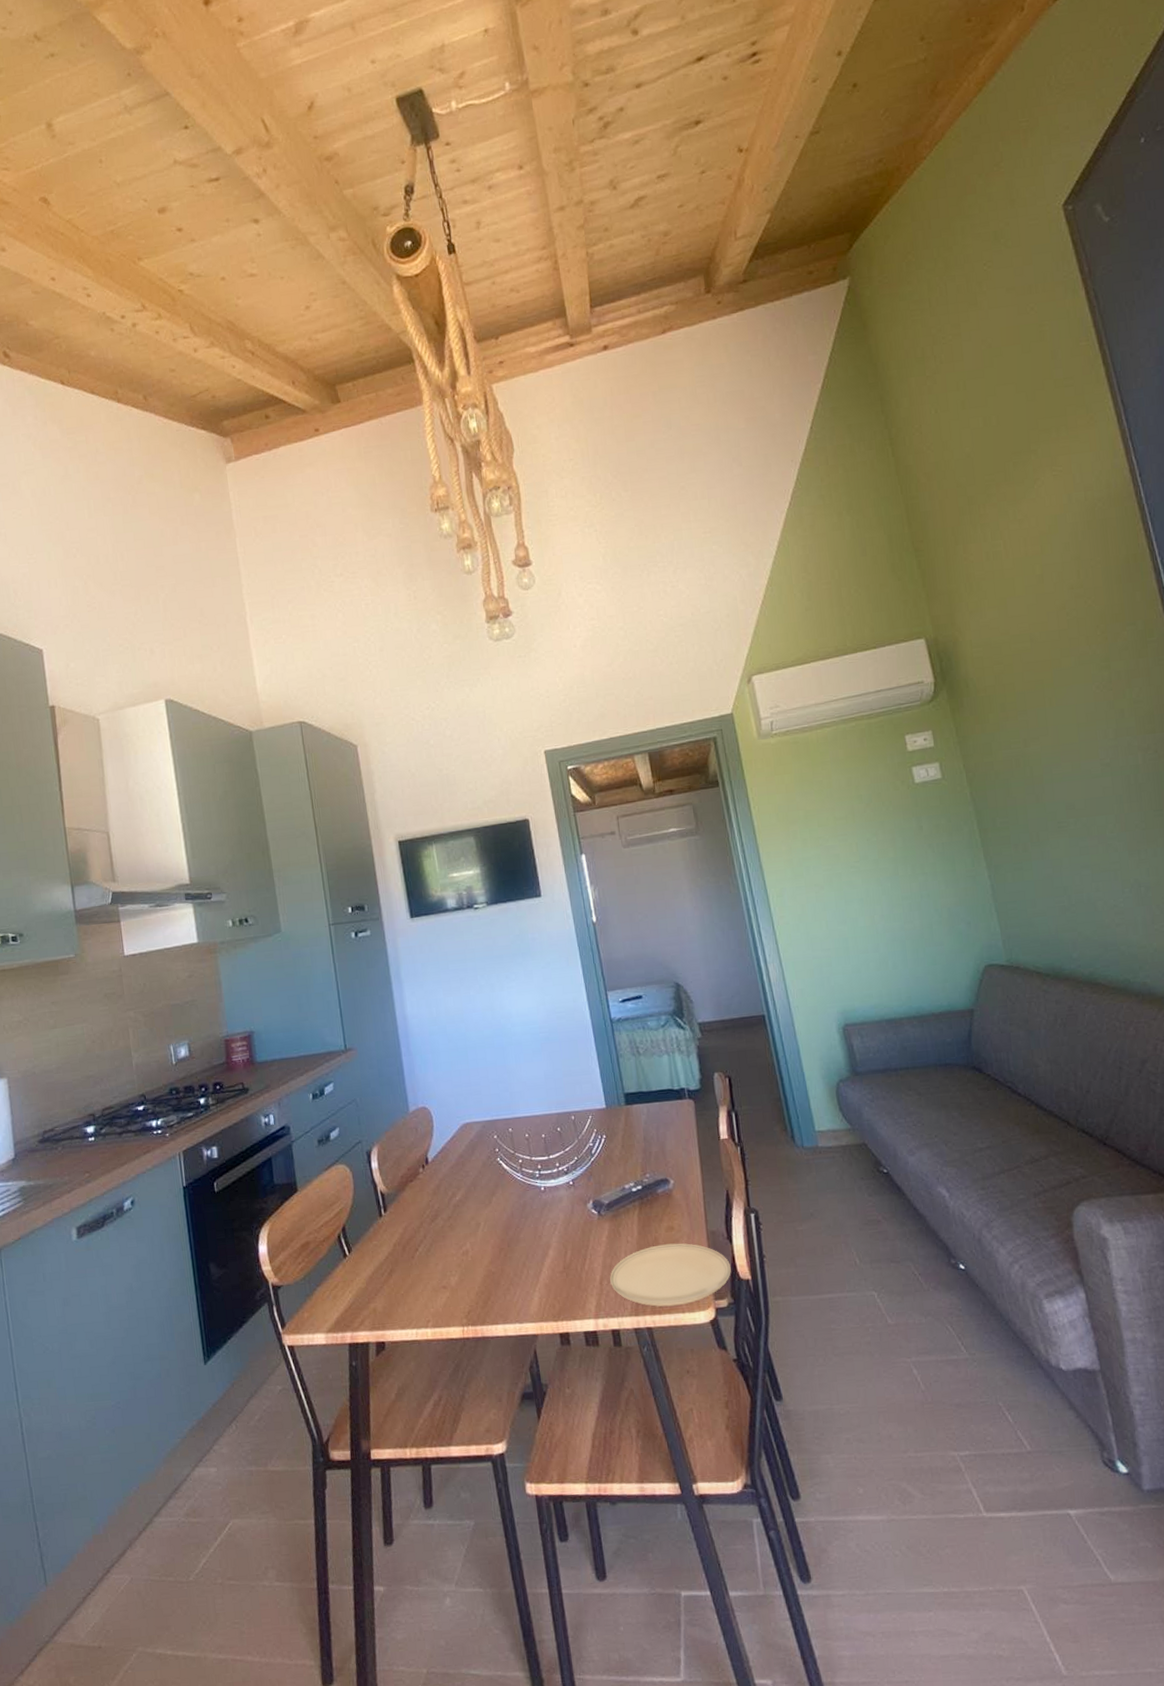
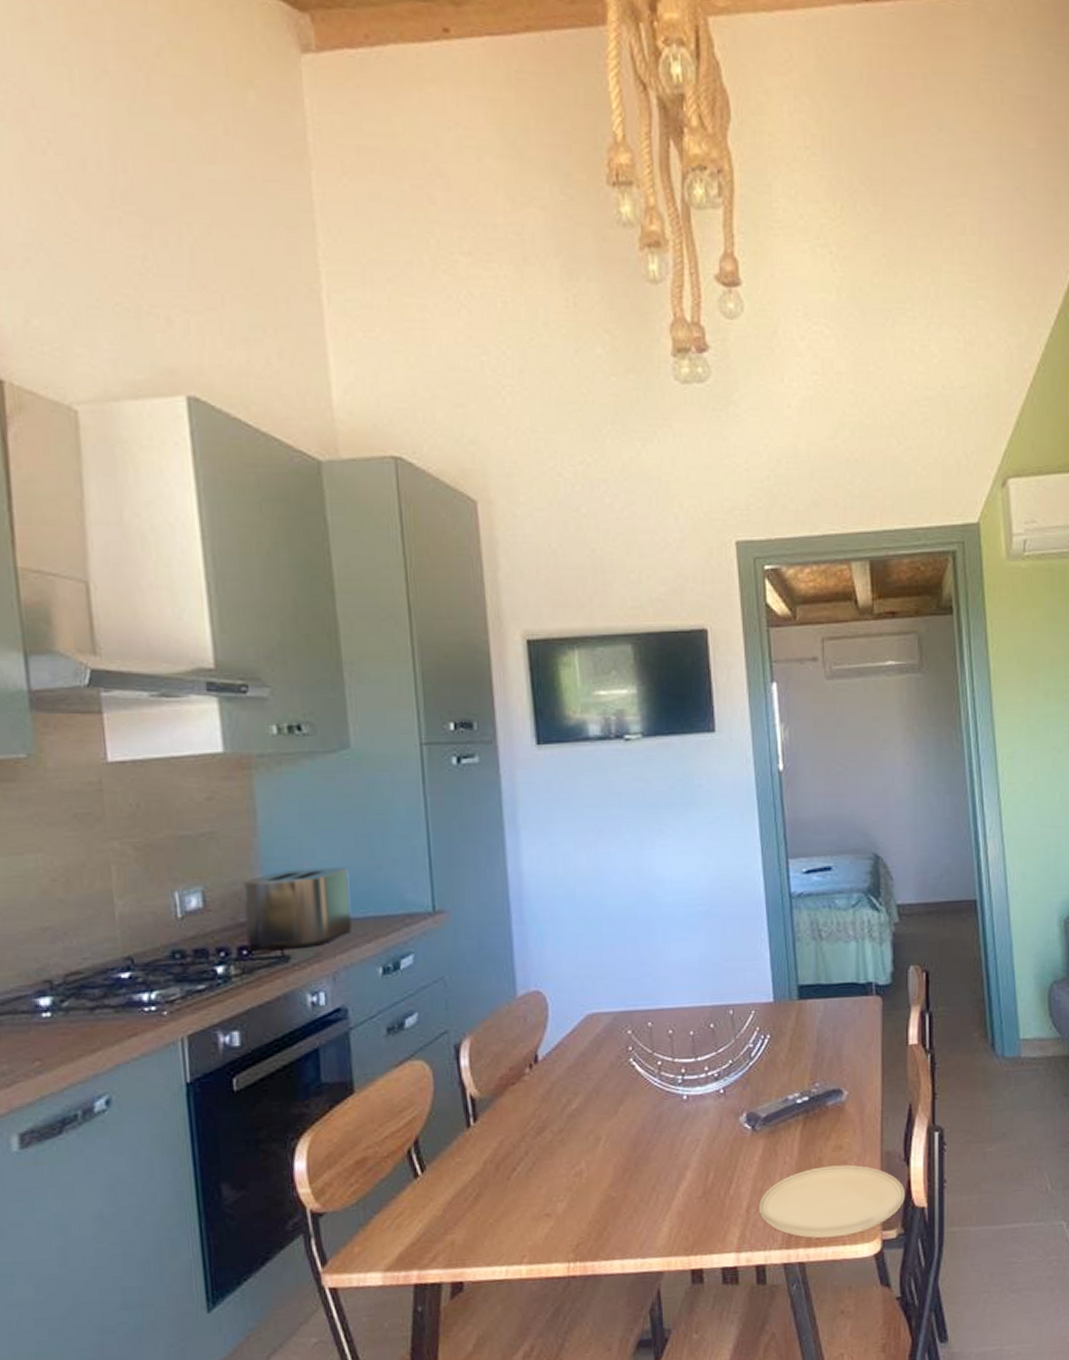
toaster: none [214,1020,290,1086] -> present [242,867,352,950]

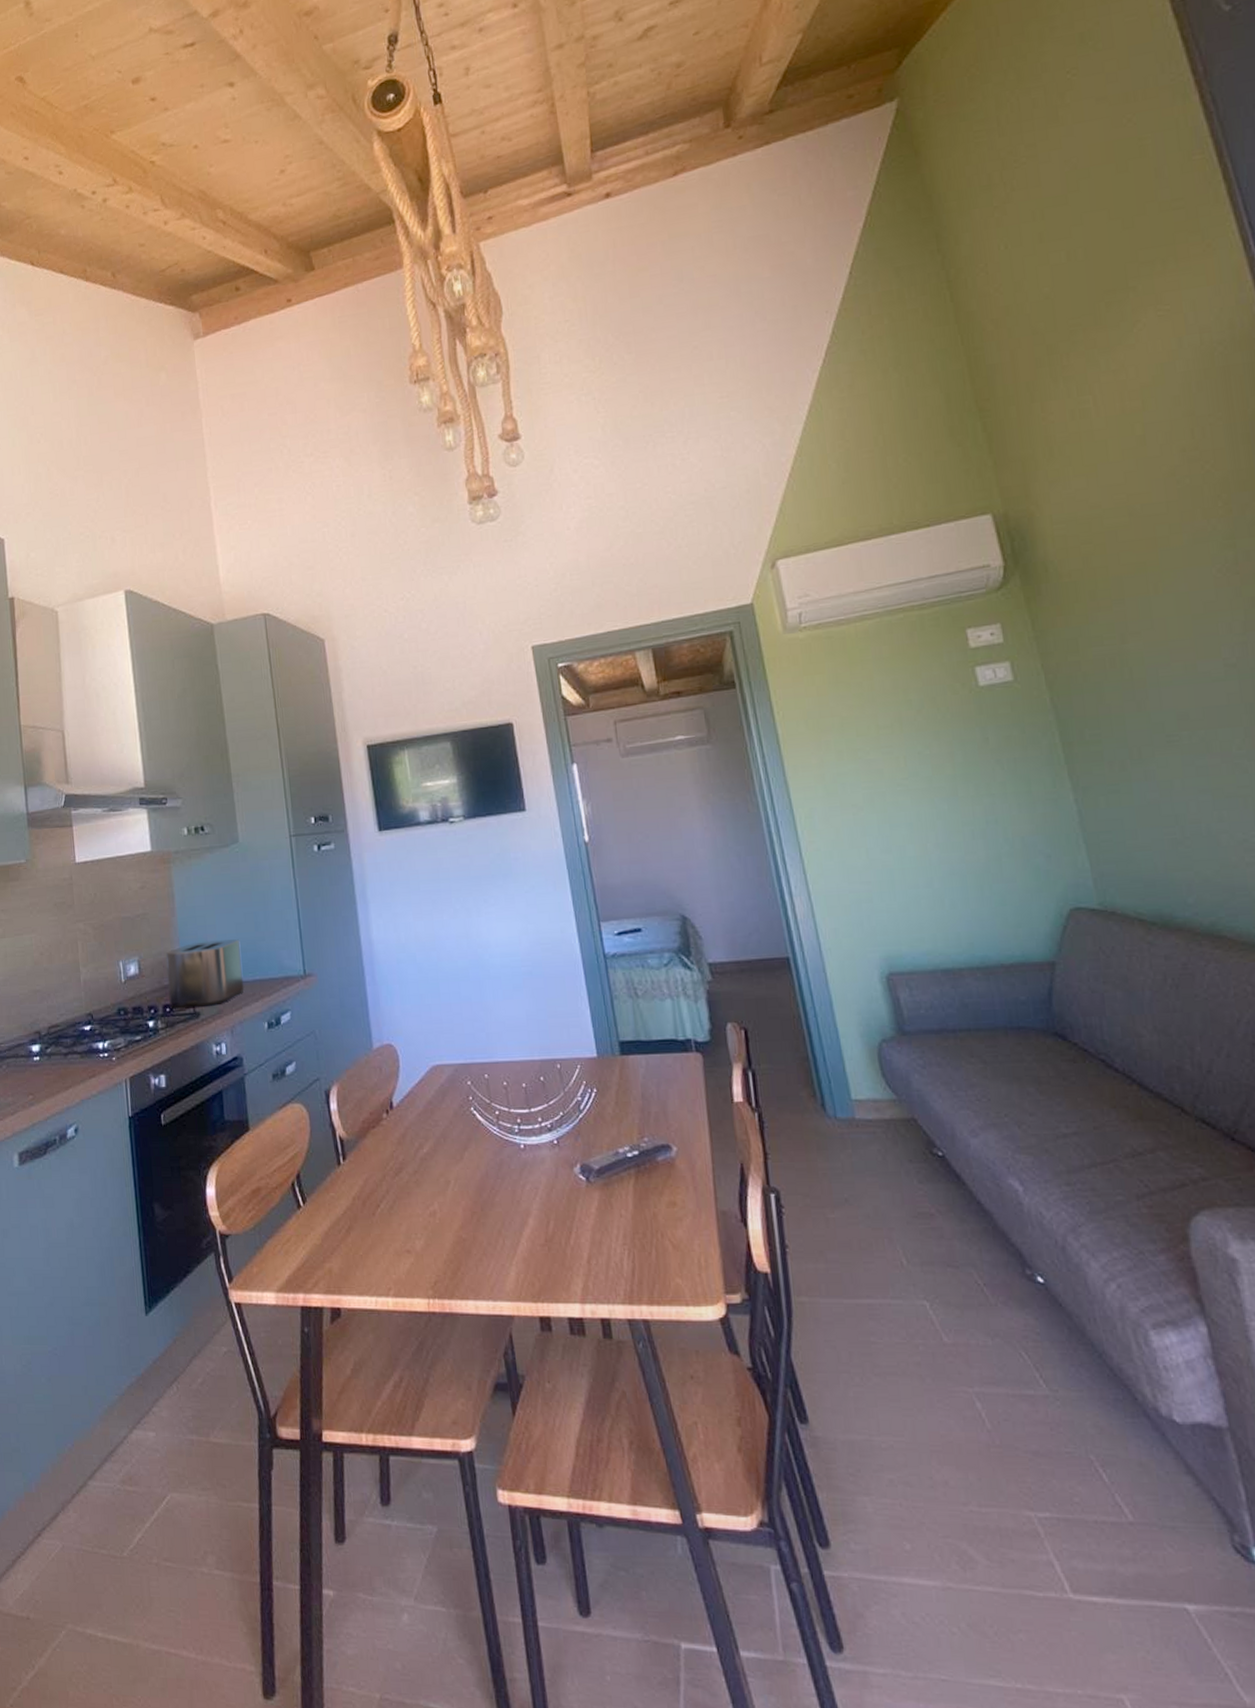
plate: present [759,1165,905,1239] -> none [599,1222,746,1297]

